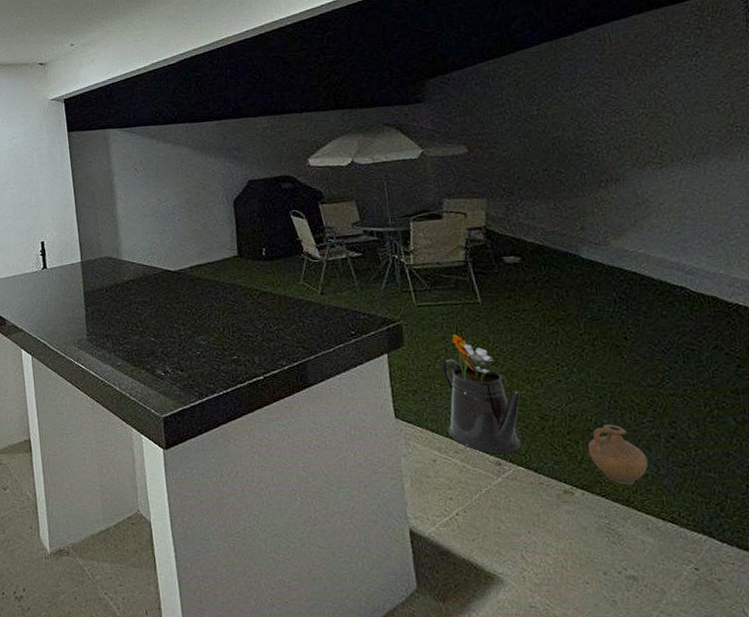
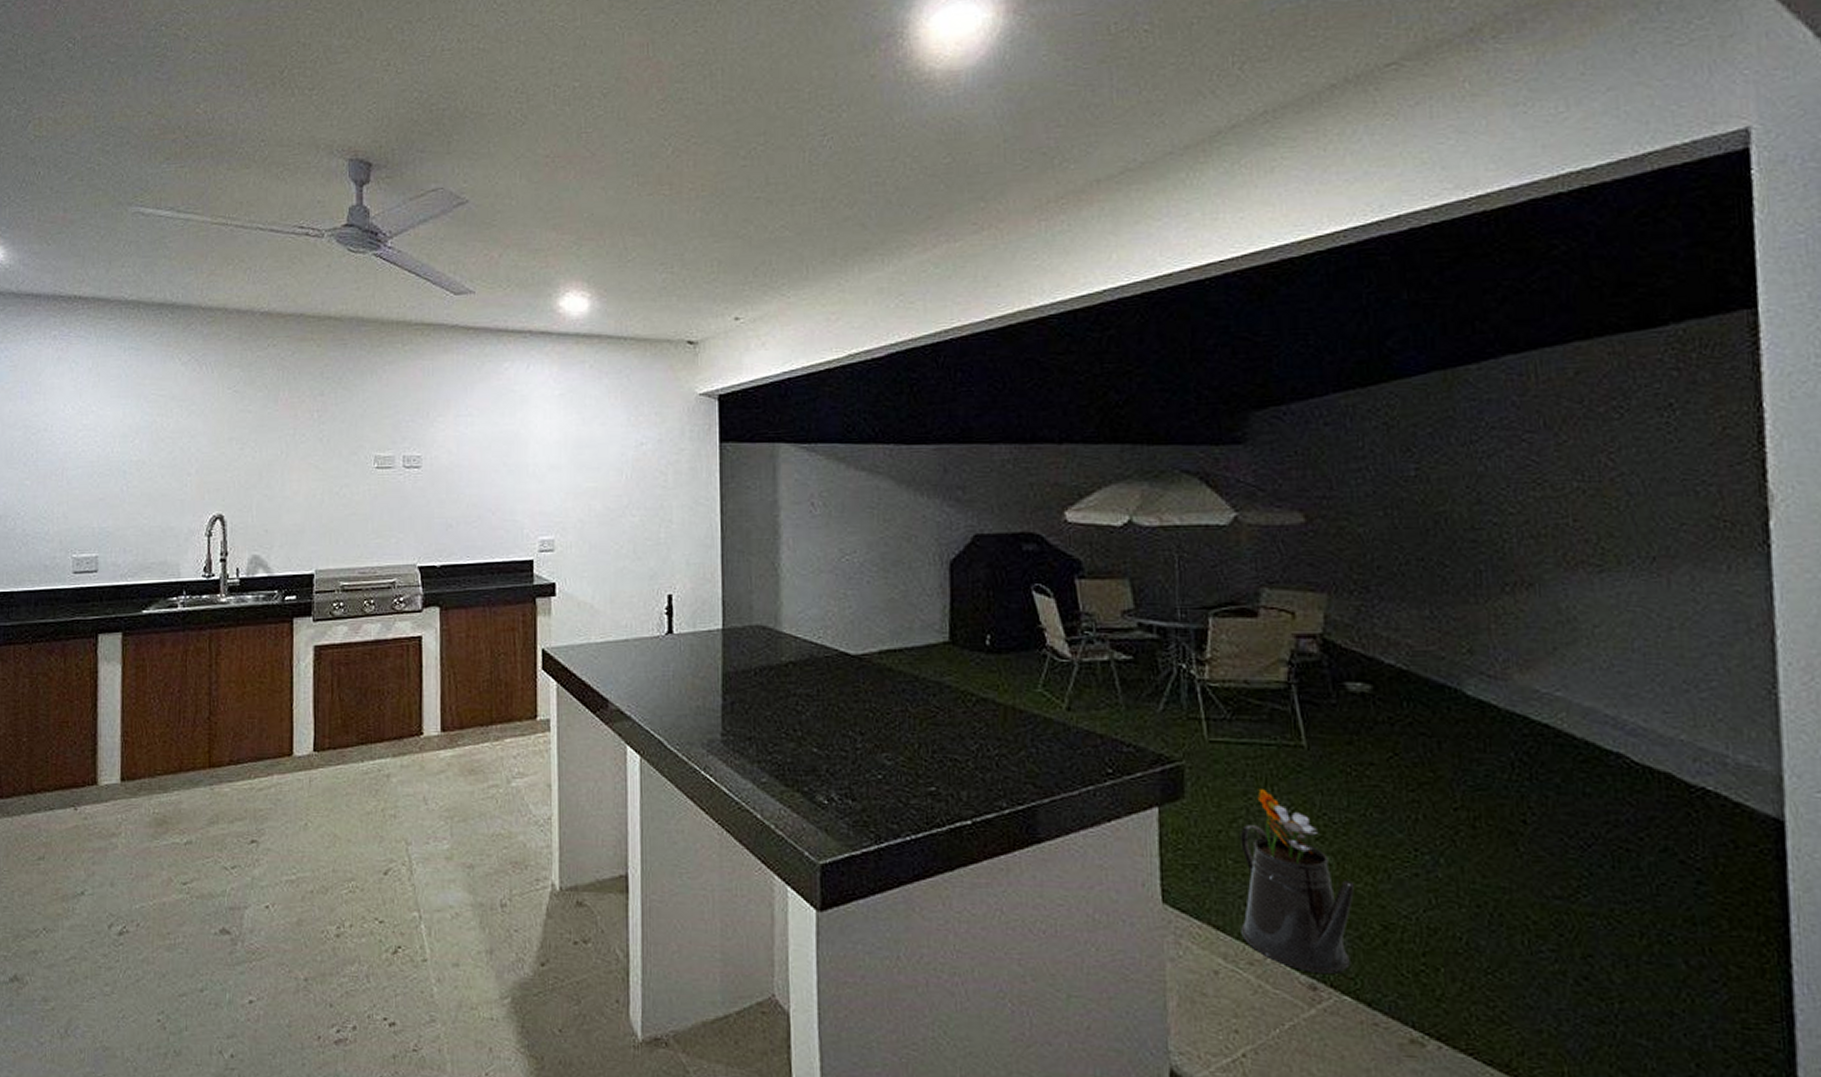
ceramic jug: present [587,424,648,486] -> none [1452,948,1544,1043]

